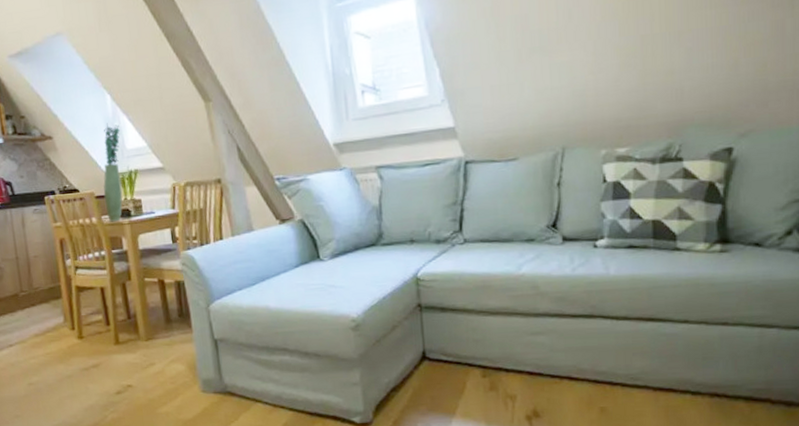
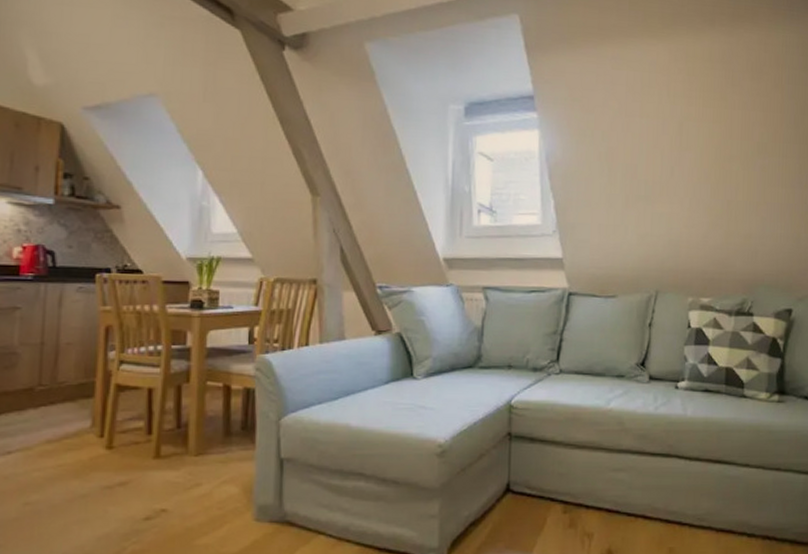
vase: present [103,123,123,222] -> none [172,201,208,313]

